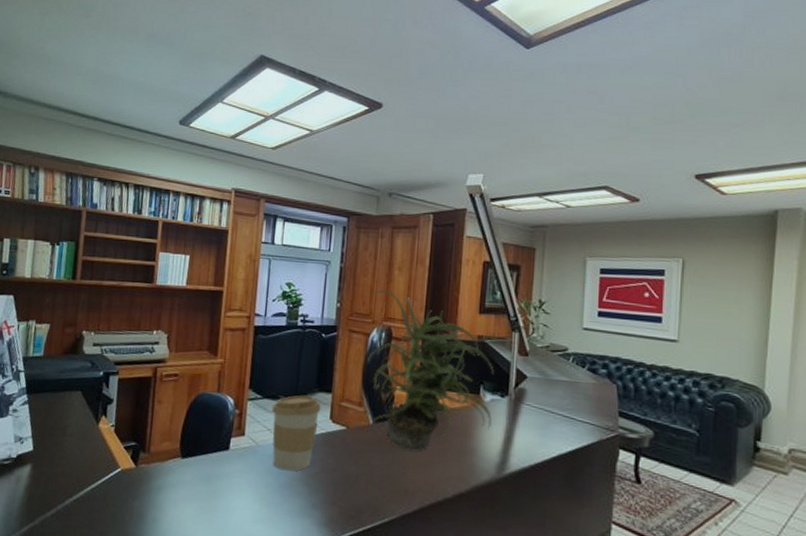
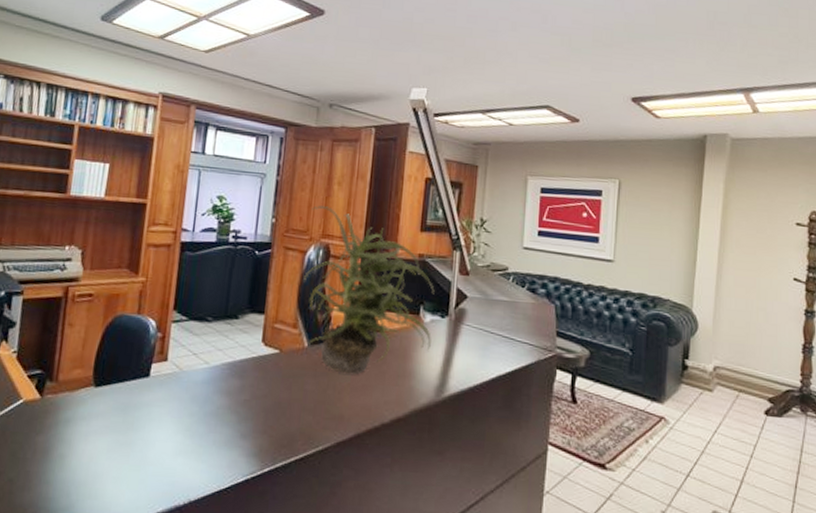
coffee cup: present [272,395,321,471] -> none [198,316,253,399]

